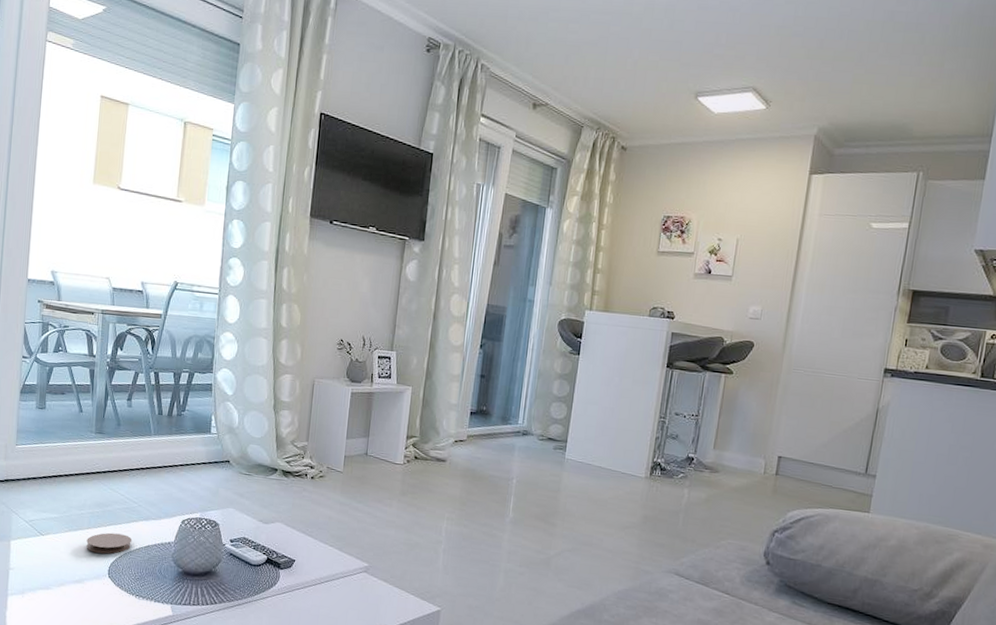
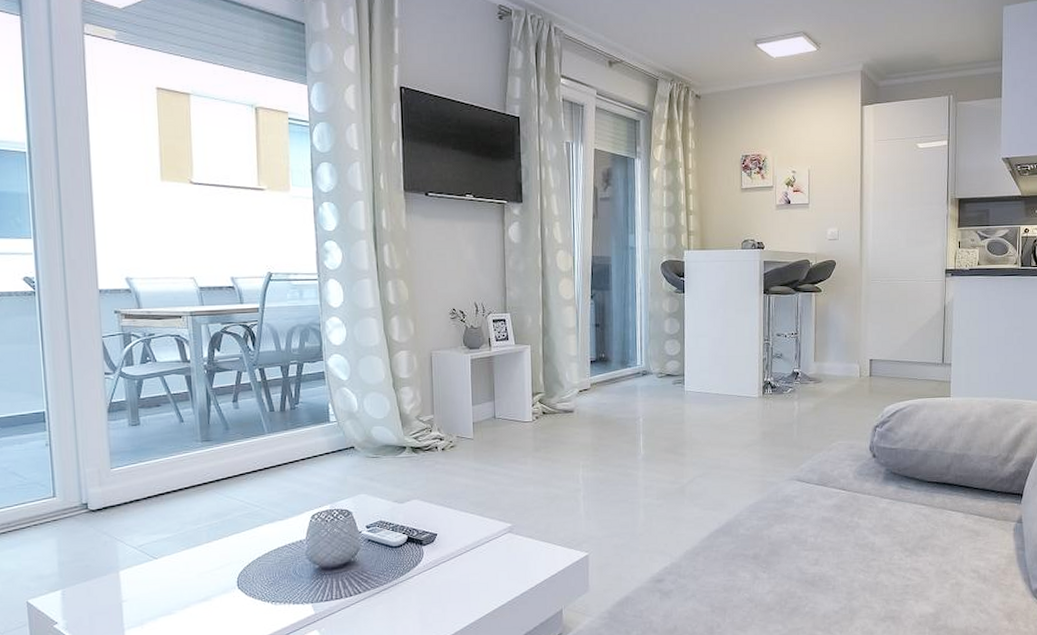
coaster: present [86,532,132,554] -> none [208,541,260,566]

